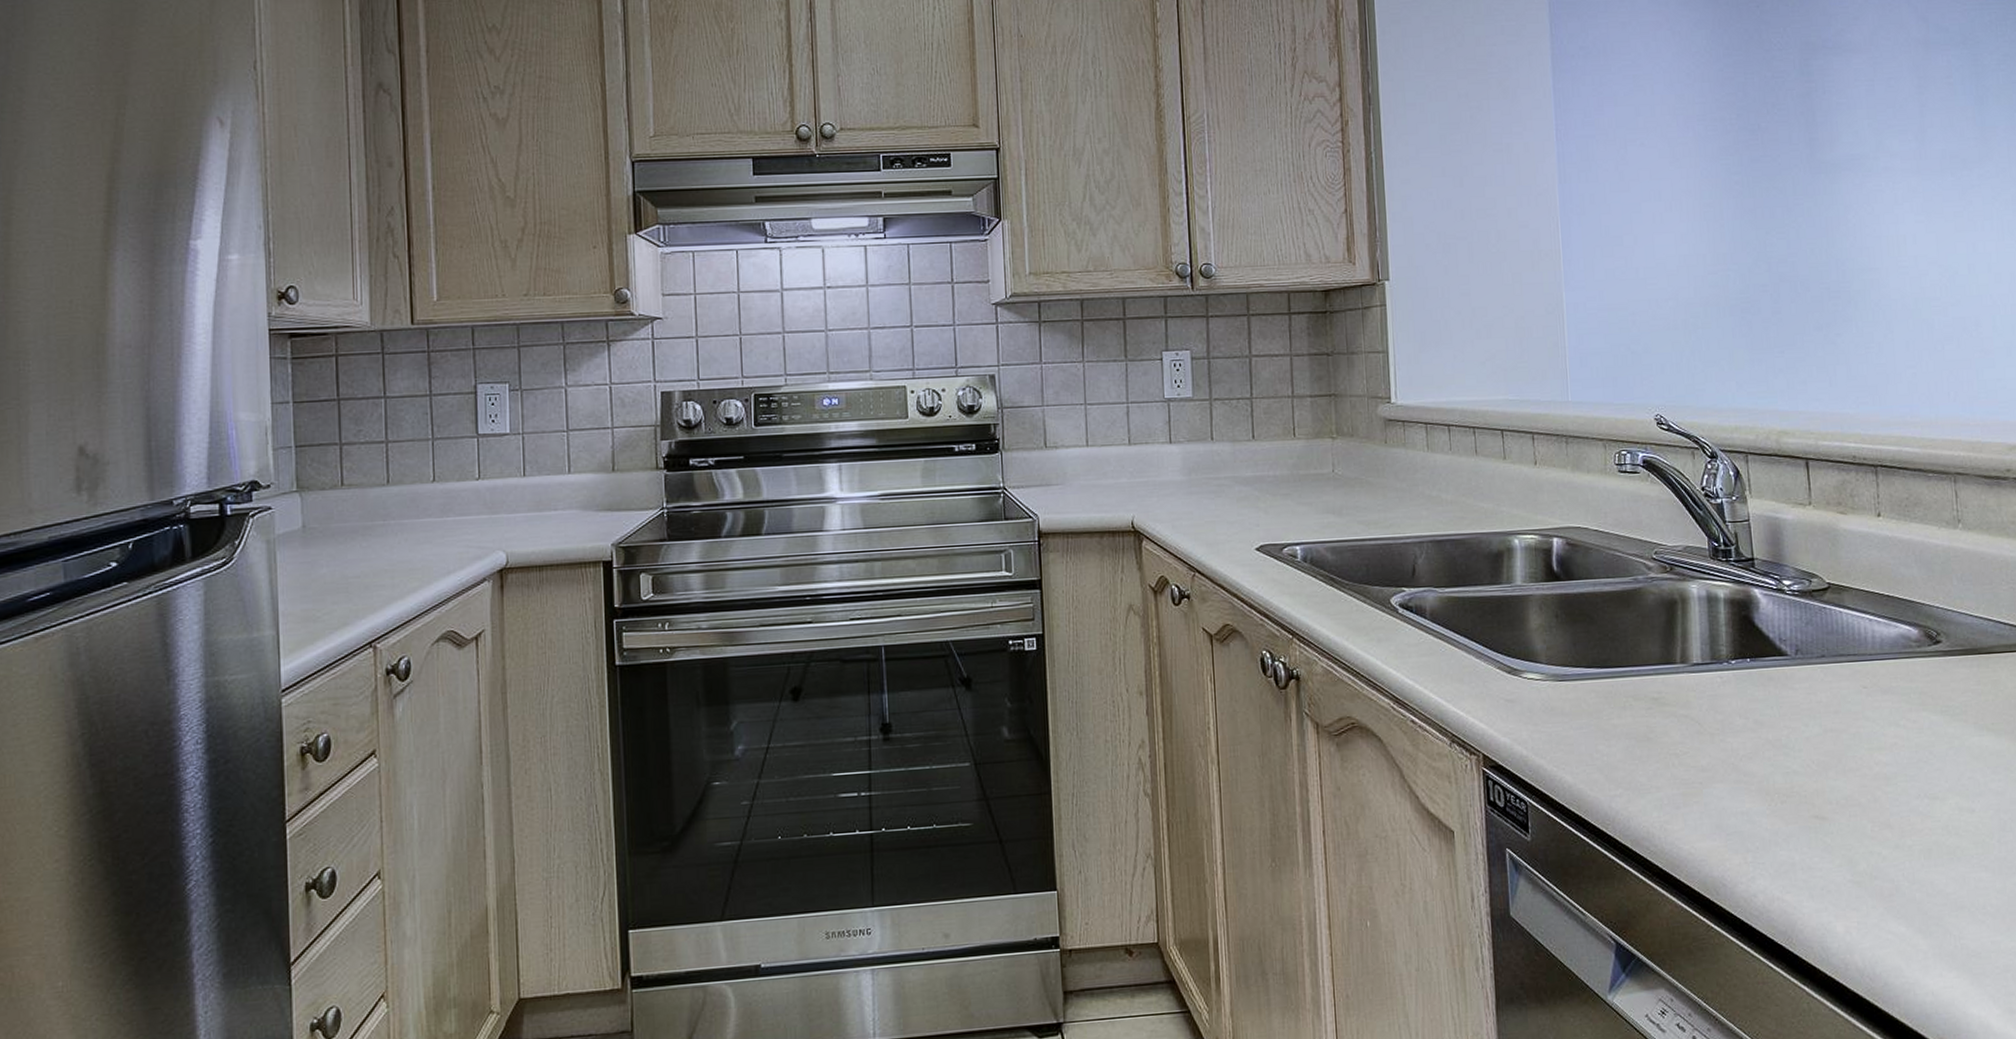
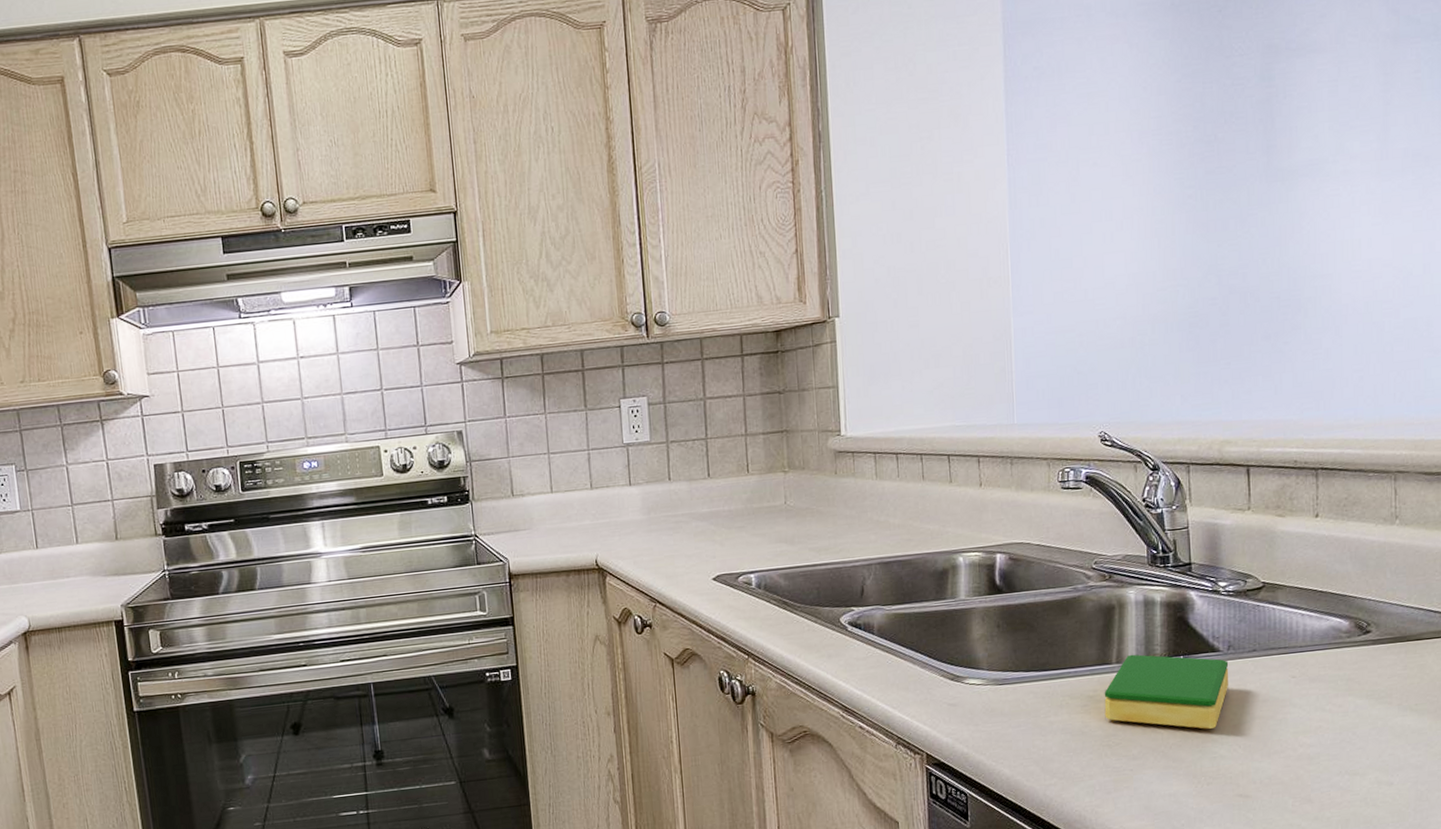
dish sponge: none [1669,654,1798,742] -> present [1104,654,1229,730]

